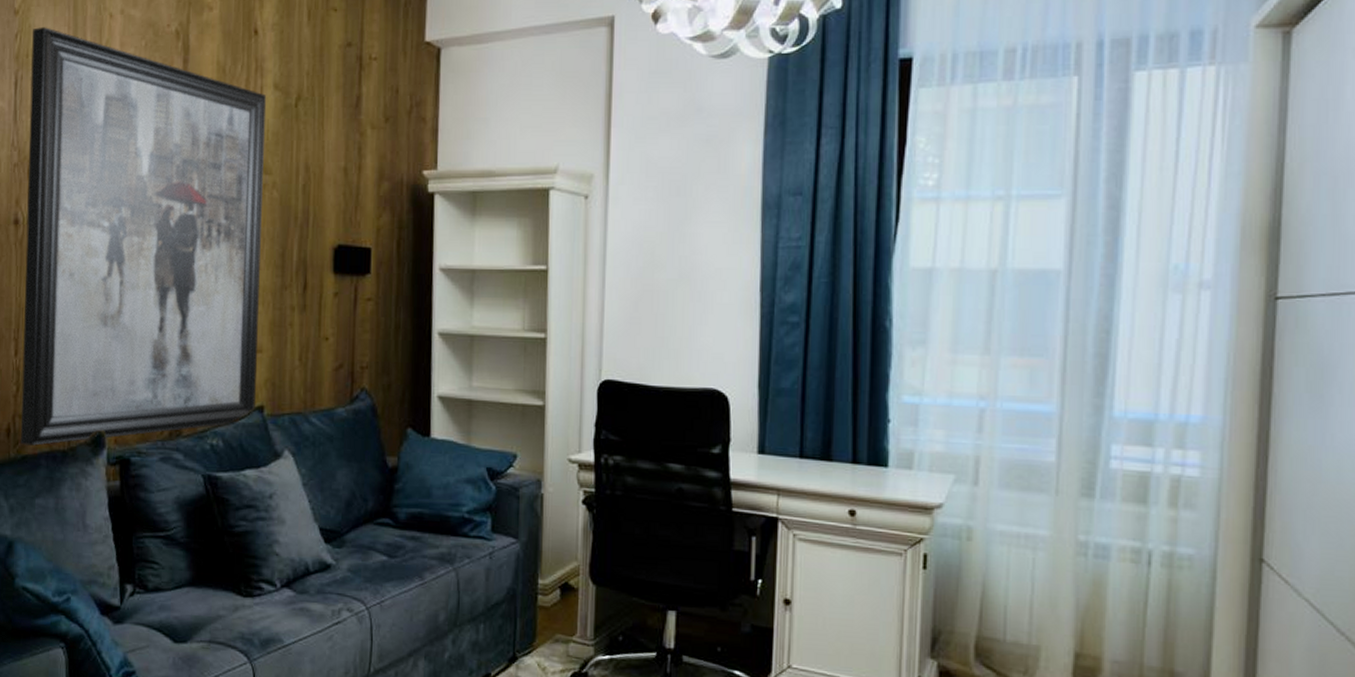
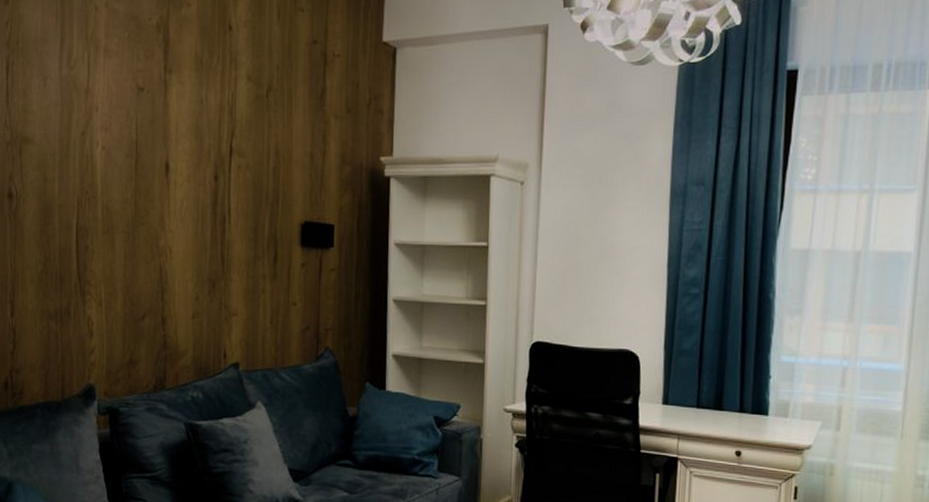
wall art: present [20,27,266,446] -> none [17,17,240,398]

